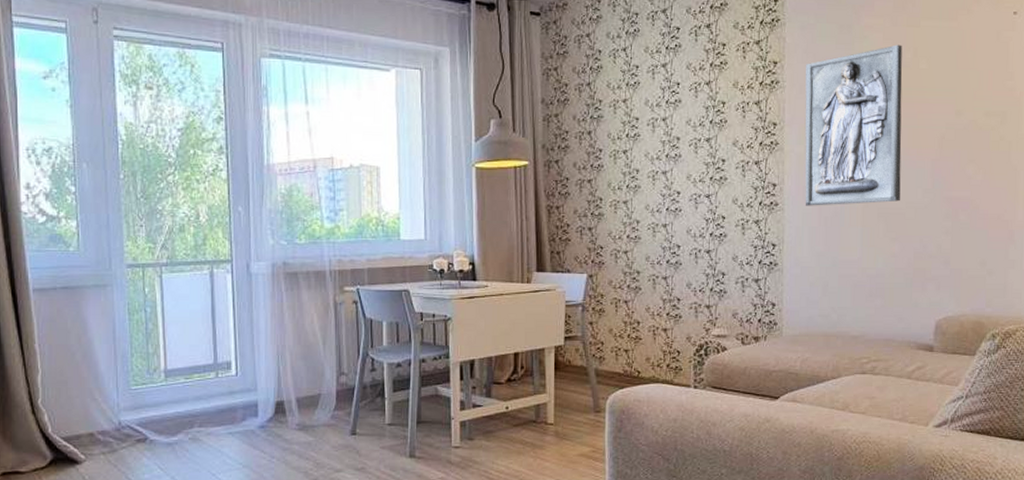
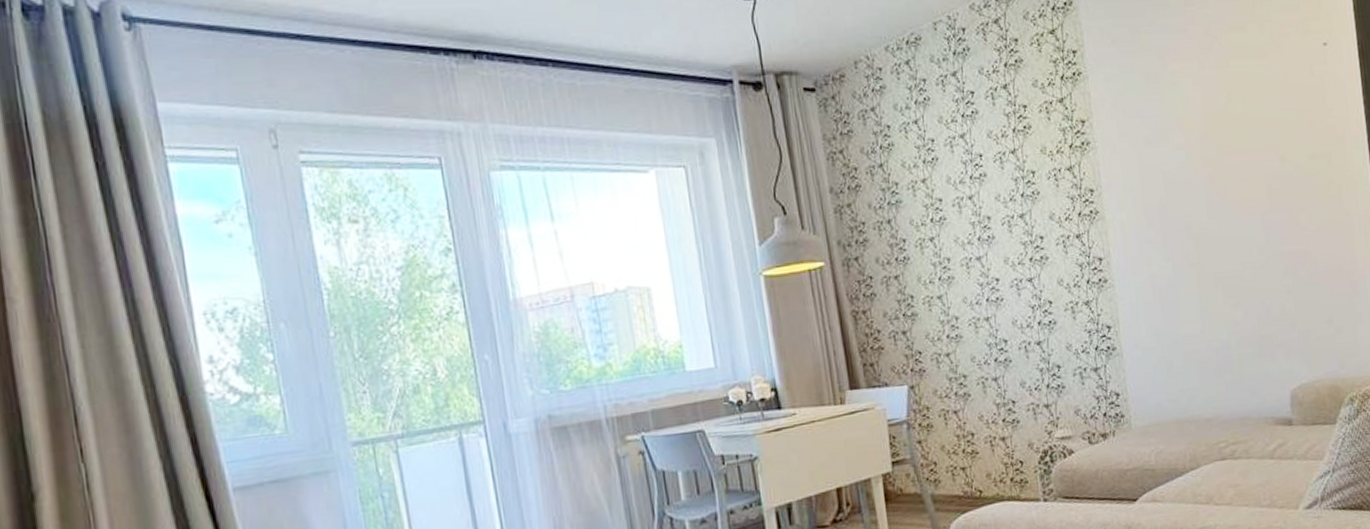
relief panel: present [805,44,902,206] -> none [1116,89,1235,279]

